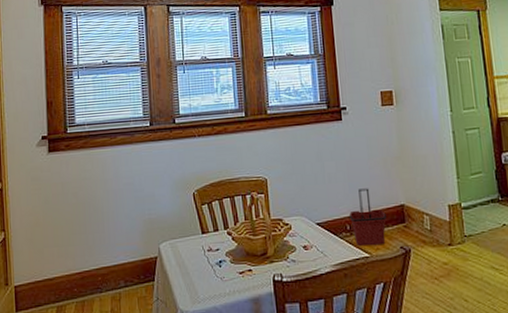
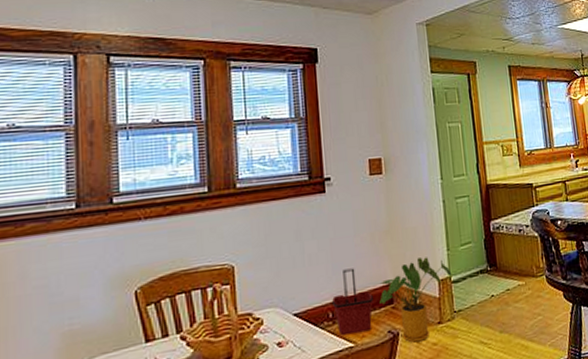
house plant: none [392,183,463,260] -> present [379,257,453,343]

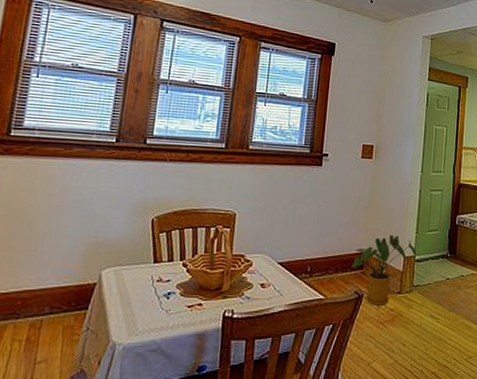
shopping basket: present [332,268,373,335] -> none [312,233,347,288]

